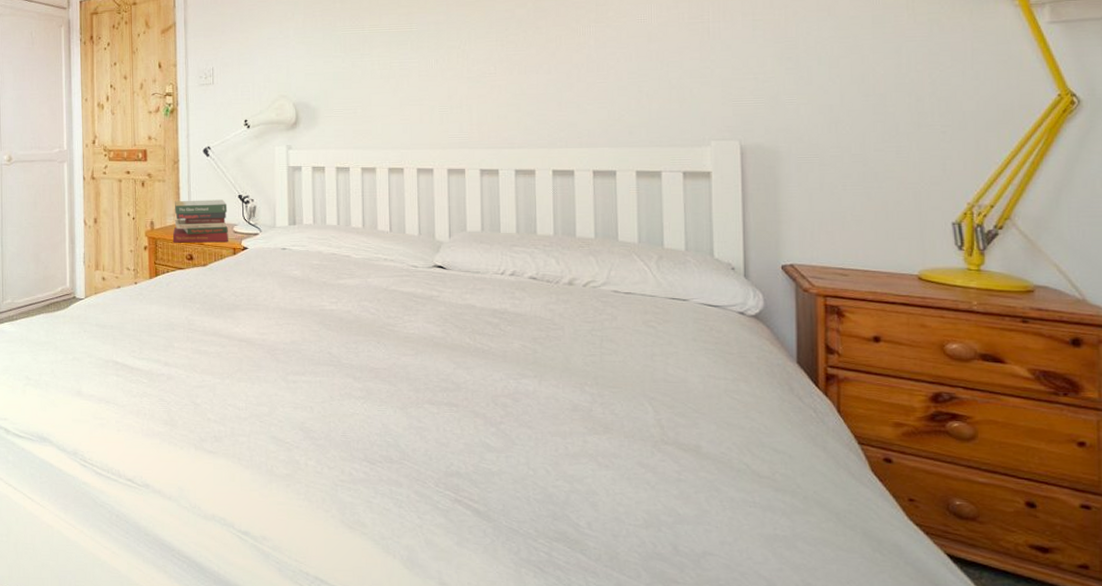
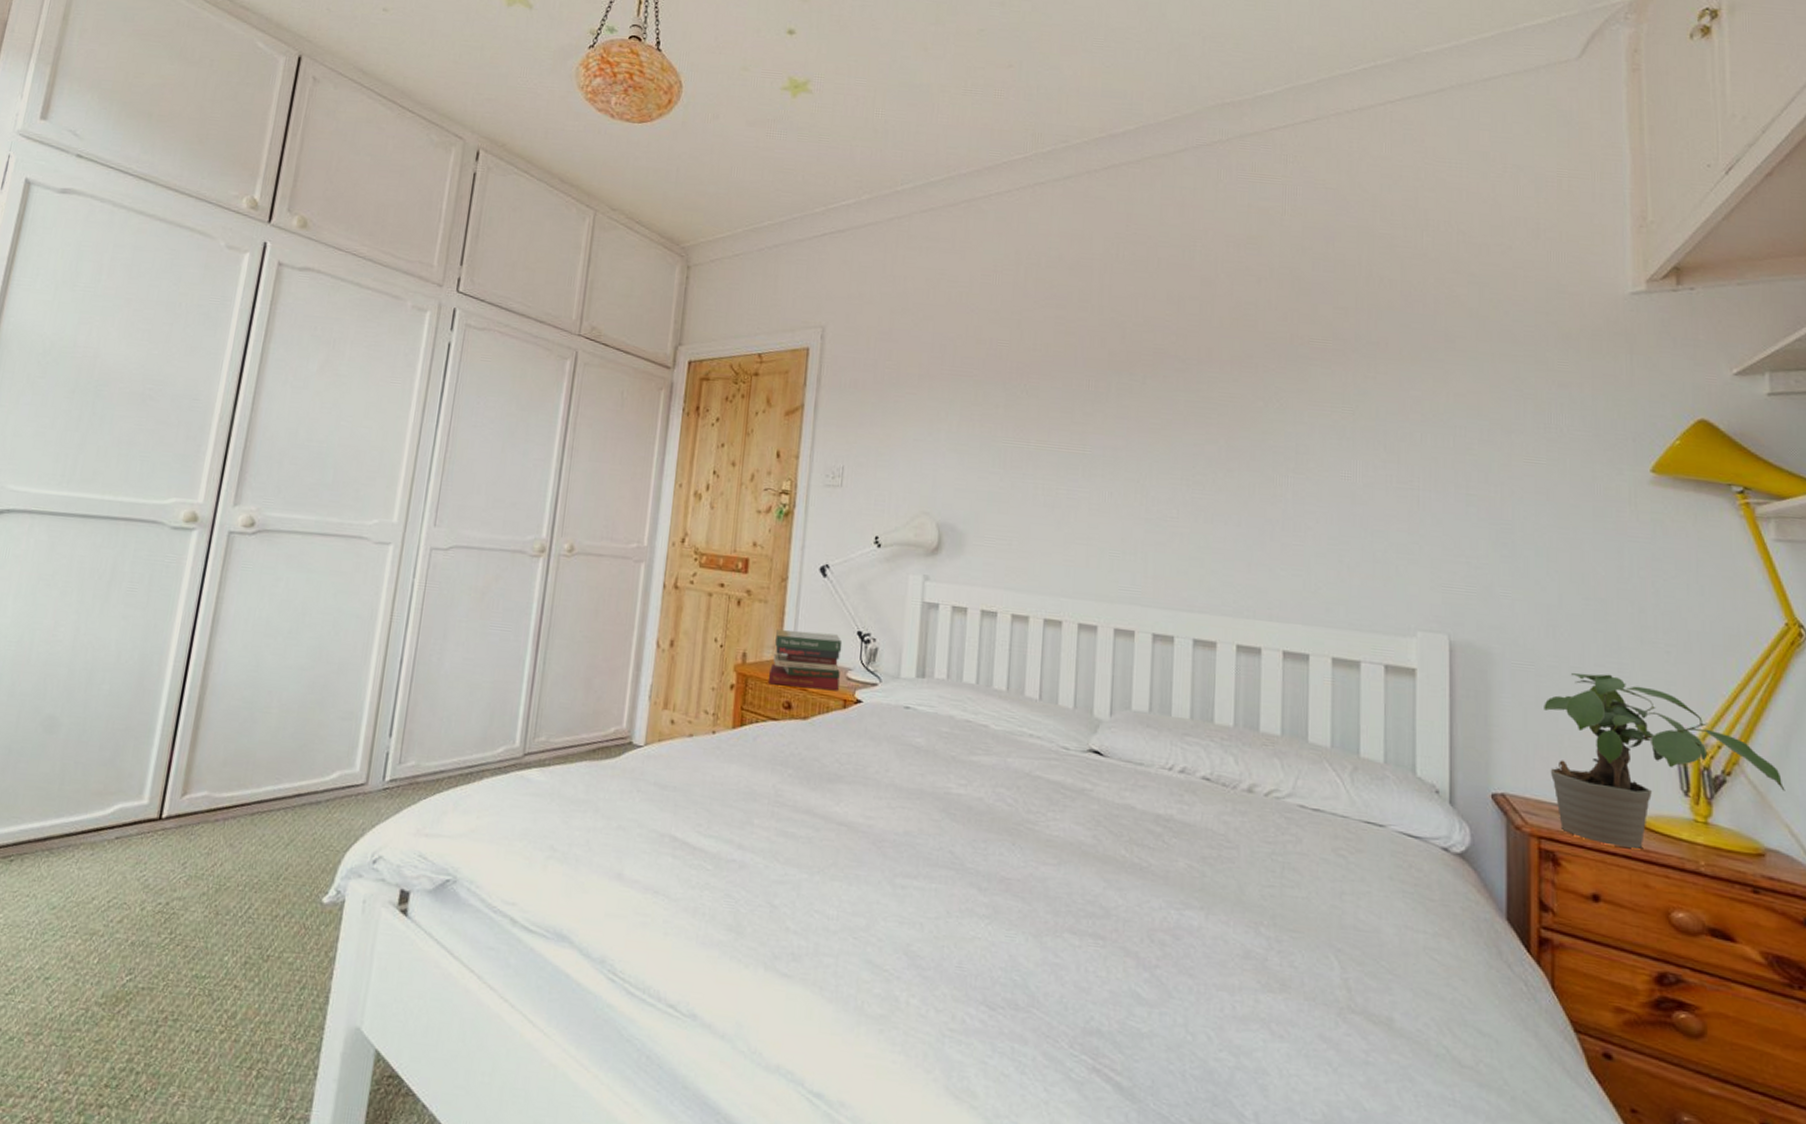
potted plant: none [828,157,1055,298] -> present [1544,673,1785,849]

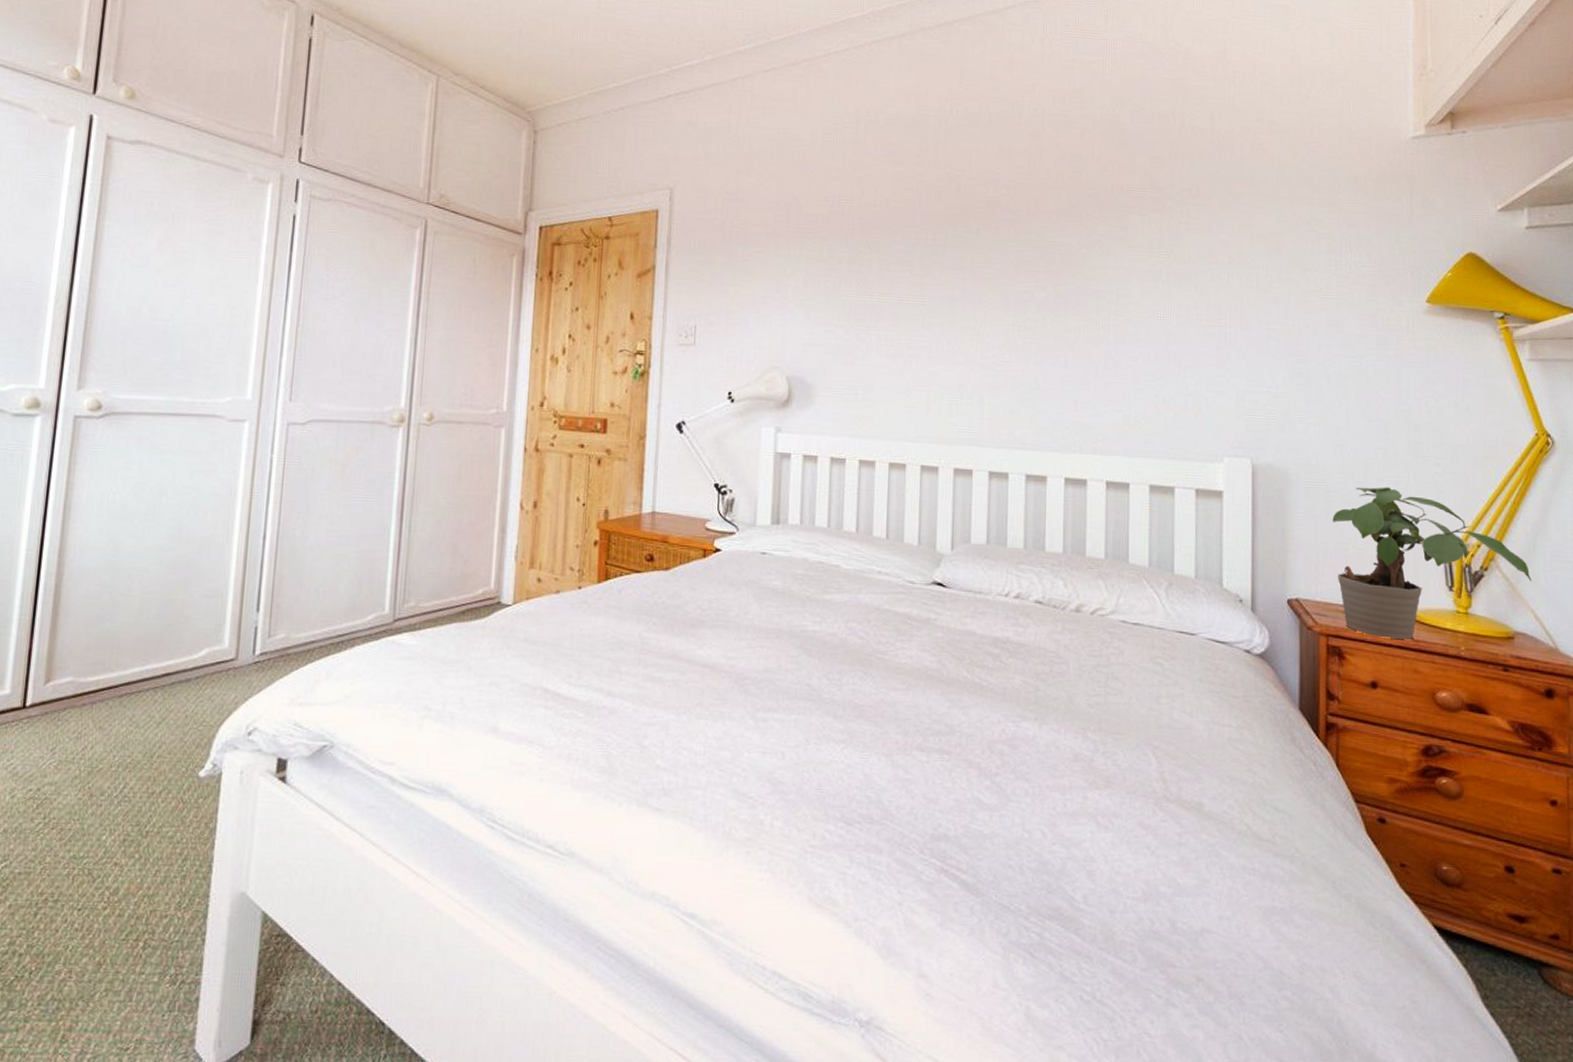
books: present [768,630,843,691] -> none [630,486,700,542]

